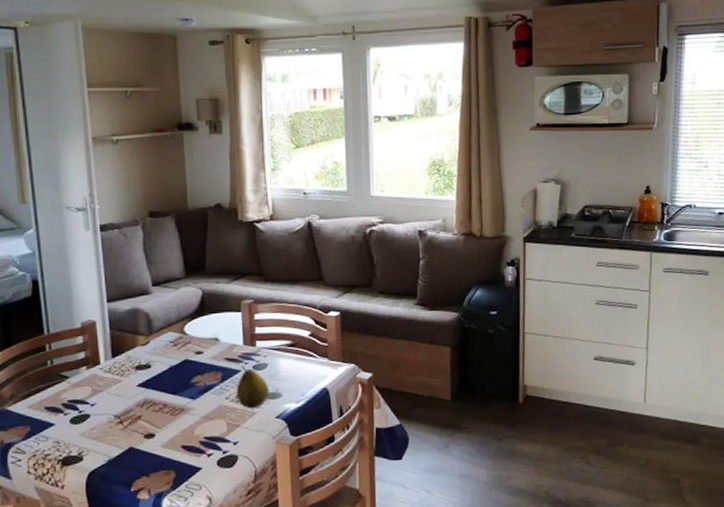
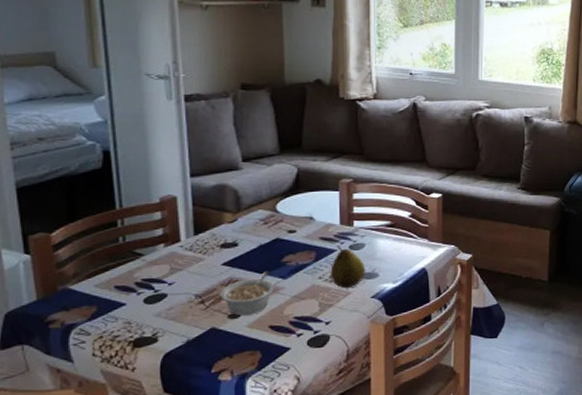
legume: none [136,391,186,436] -> present [220,271,275,316]

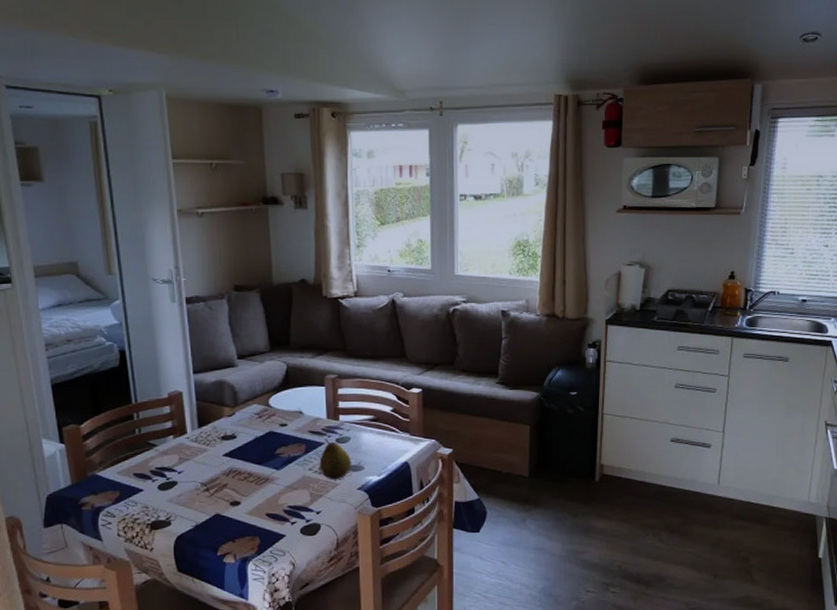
legume: present [220,271,275,316] -> none [222,462,270,503]

